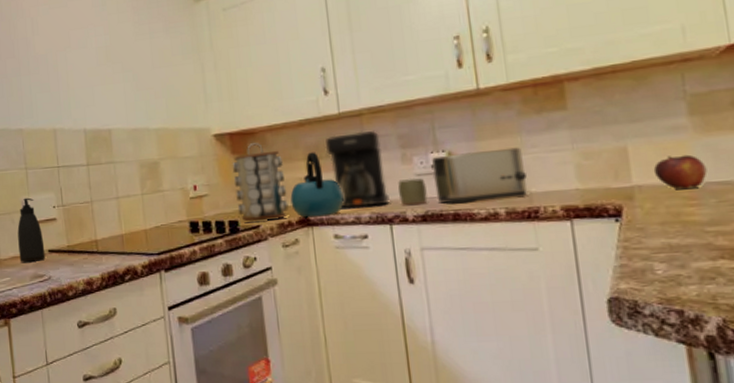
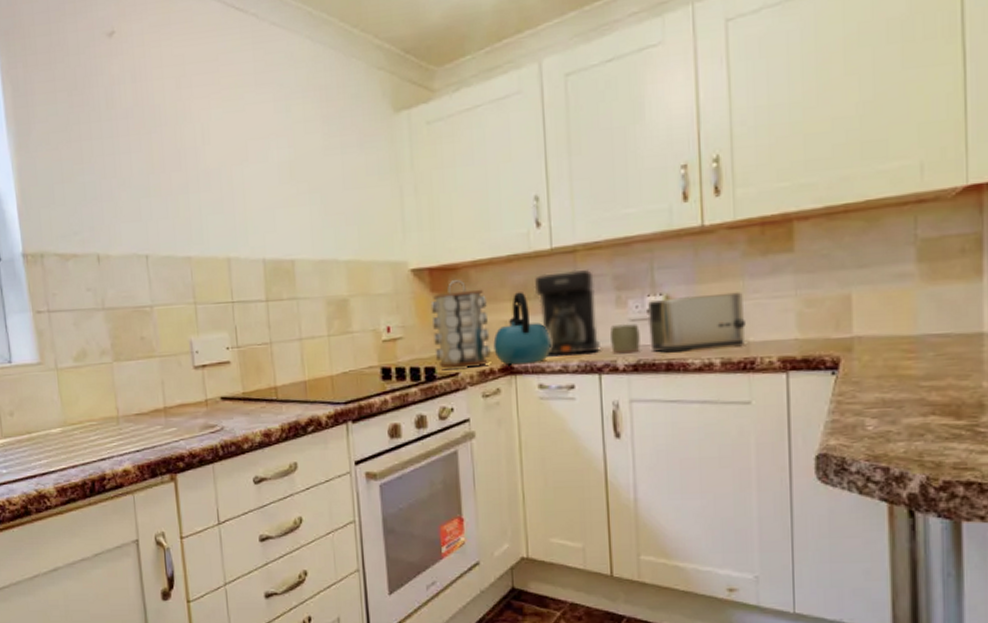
soap dispenser: present [17,197,45,262] -> none [185,337,217,411]
fruit: present [653,154,708,190] -> none [875,304,929,342]

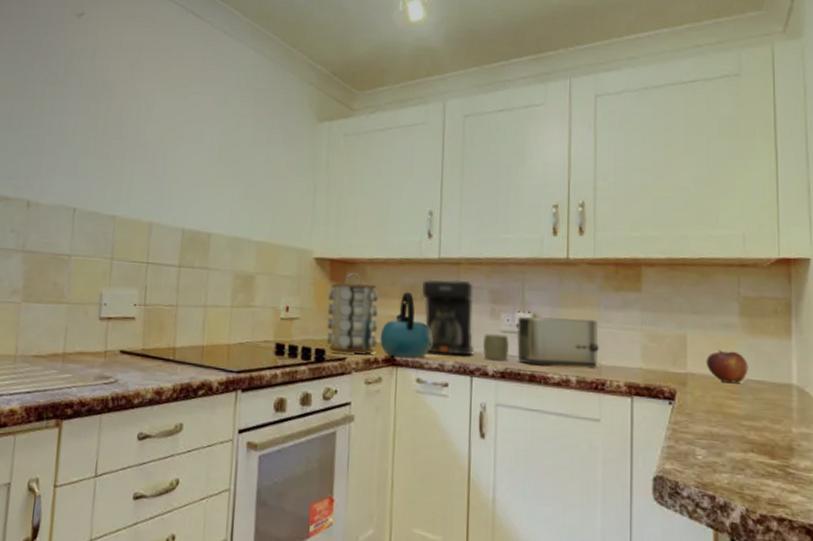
fruit: none [875,304,929,342] -> present [705,350,749,384]

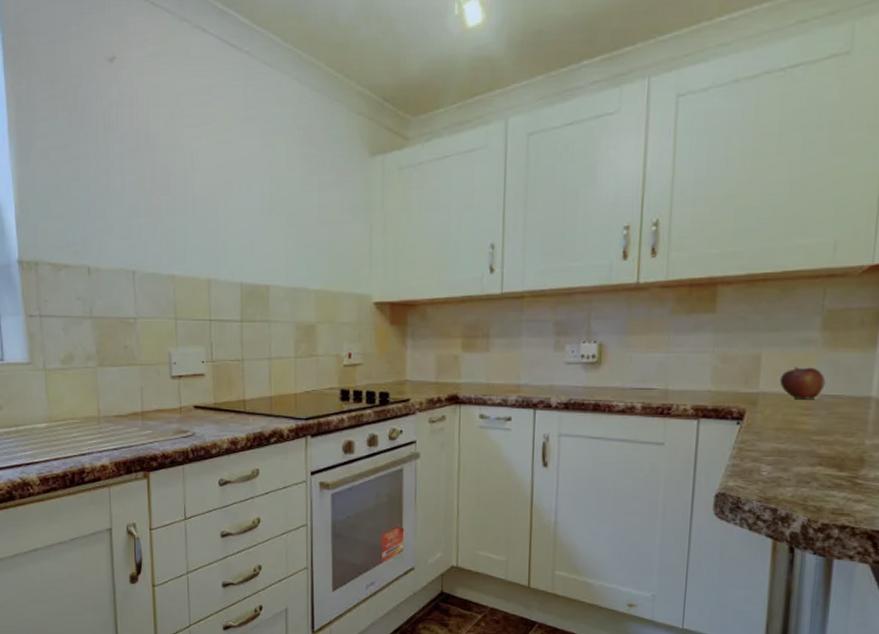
spice rack: present [326,273,378,355] -> none [389,315,440,396]
kettle: present [380,292,431,359] -> none [442,330,494,396]
coffee maker: present [421,279,475,356] -> none [483,314,538,391]
mug: present [483,334,509,361] -> none [547,367,573,393]
toaster: present [517,316,599,369] -> none [581,345,667,395]

